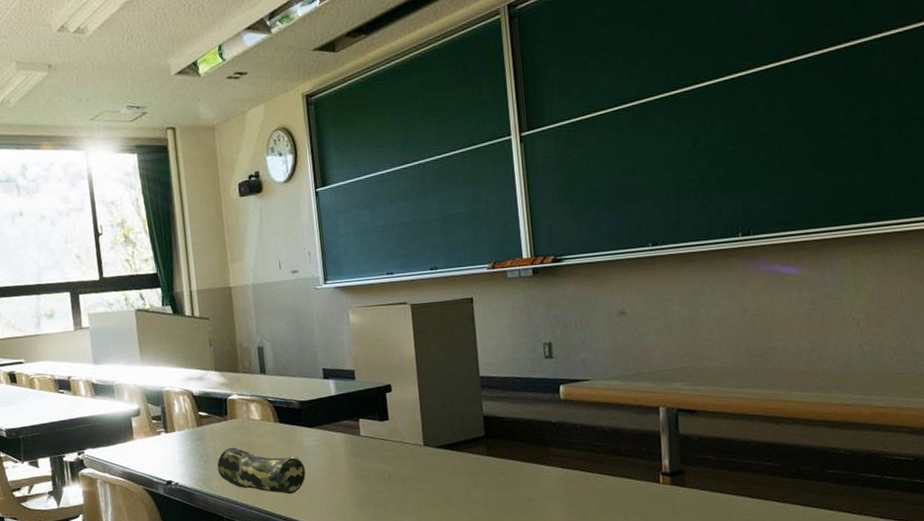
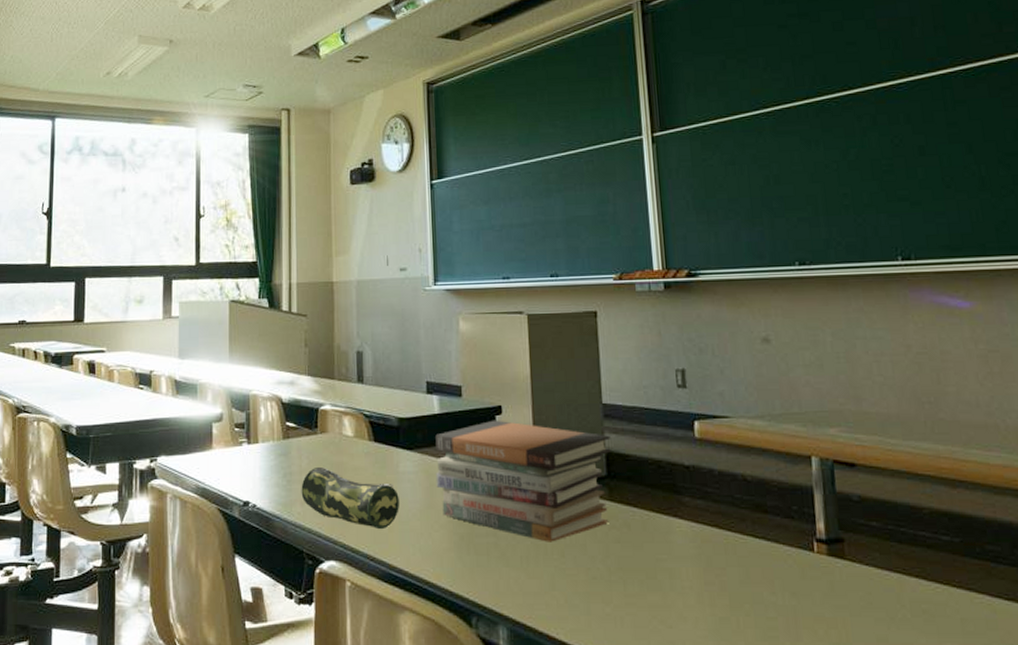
book stack: none [333,396,488,493] -> present [435,420,611,542]

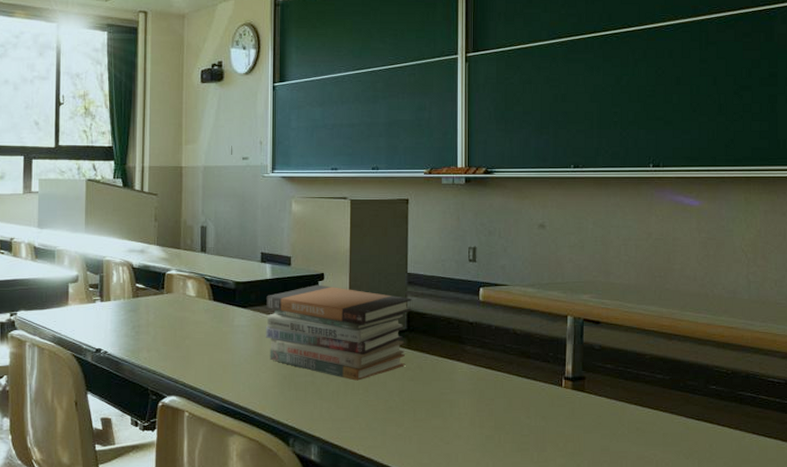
pencil case: present [301,466,399,528] -> none [148,320,233,370]

